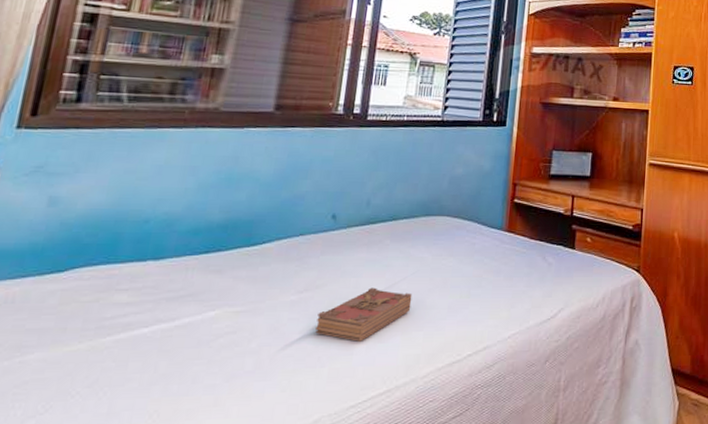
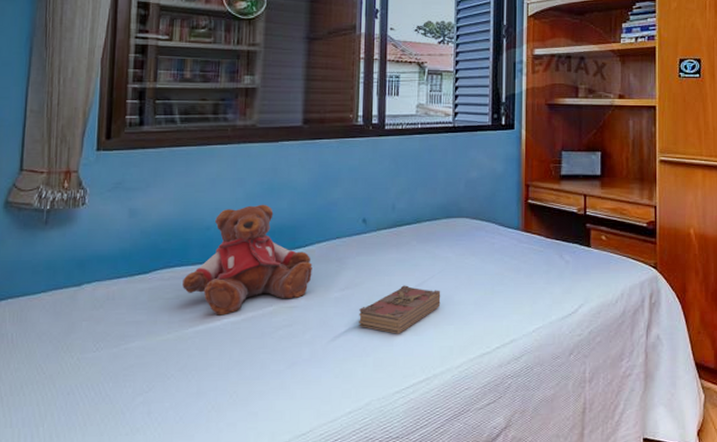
teddy bear: none [105,195,269,322] -> present [182,204,313,316]

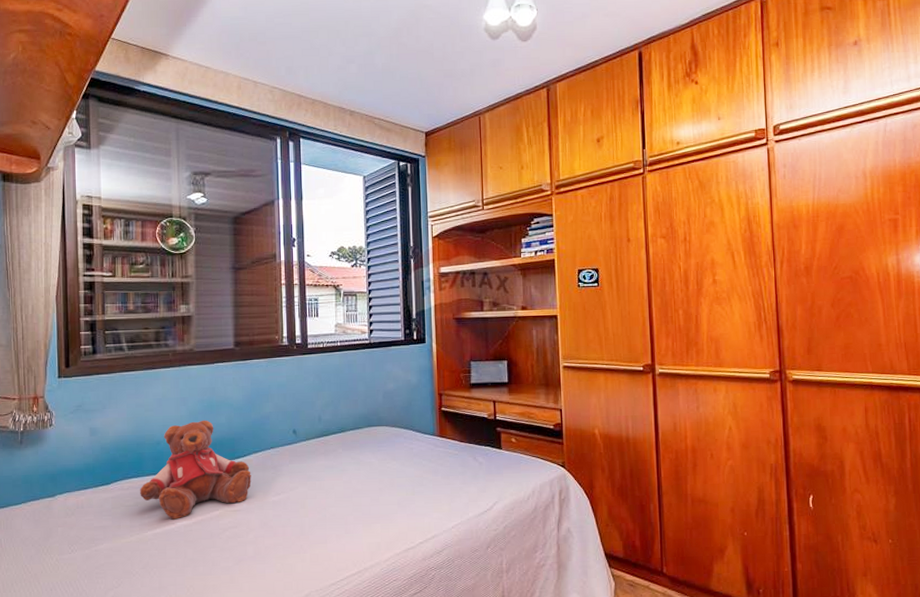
book: present [359,285,441,334] -> none [295,488,367,533]

